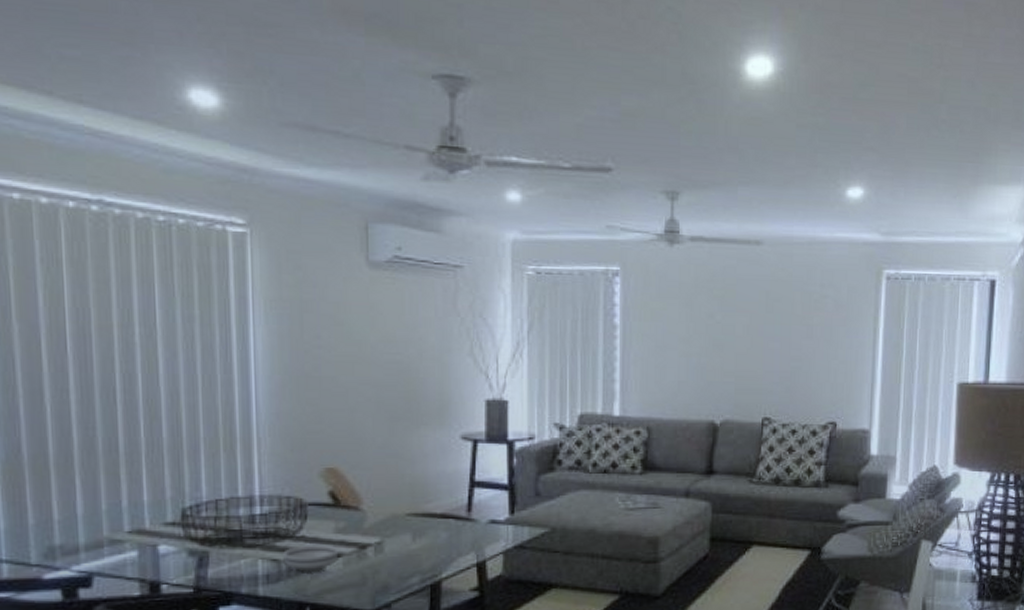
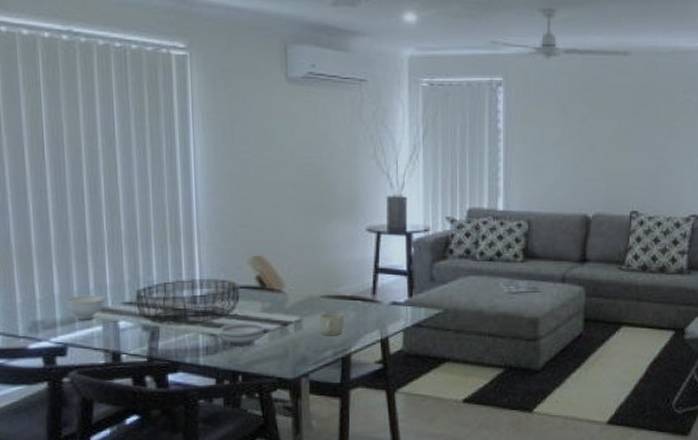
bowl: none [90,514,142,544] -> present [65,295,105,320]
mug: none [404,532,434,560] -> present [319,312,345,336]

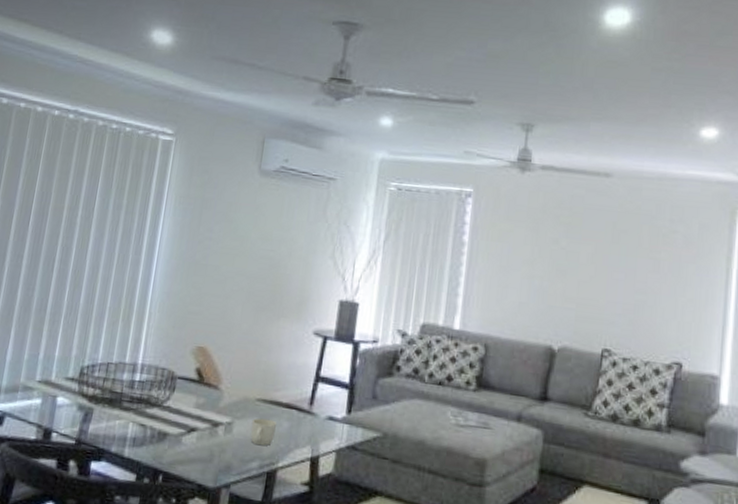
bowl: present [65,295,105,320] -> none [13,364,51,391]
bowl: present [219,322,265,345] -> none [149,415,195,442]

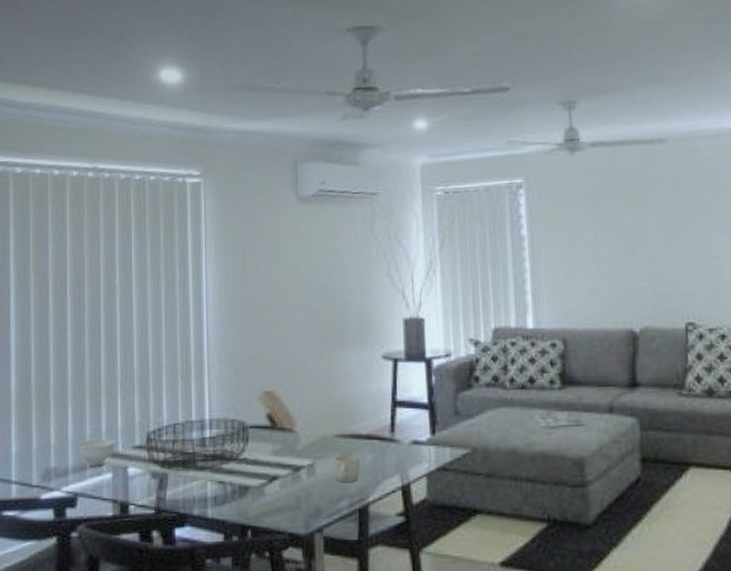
bowl: none [13,364,51,391] -> present [77,438,116,467]

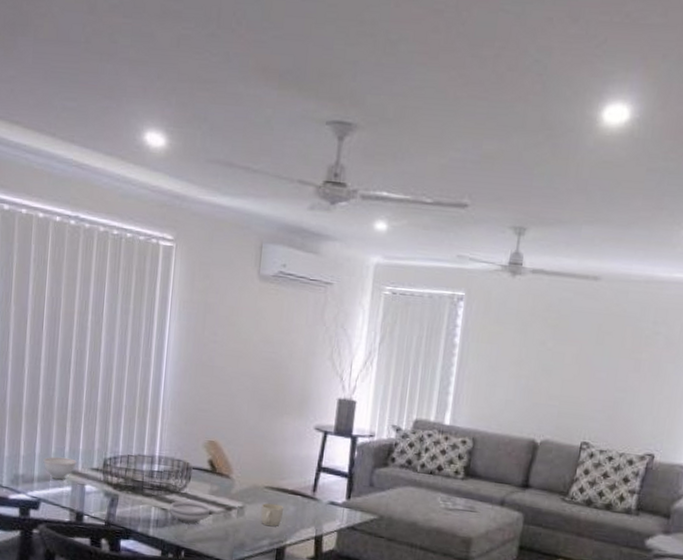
bowl: none [228,467,276,494] -> present [170,500,211,523]

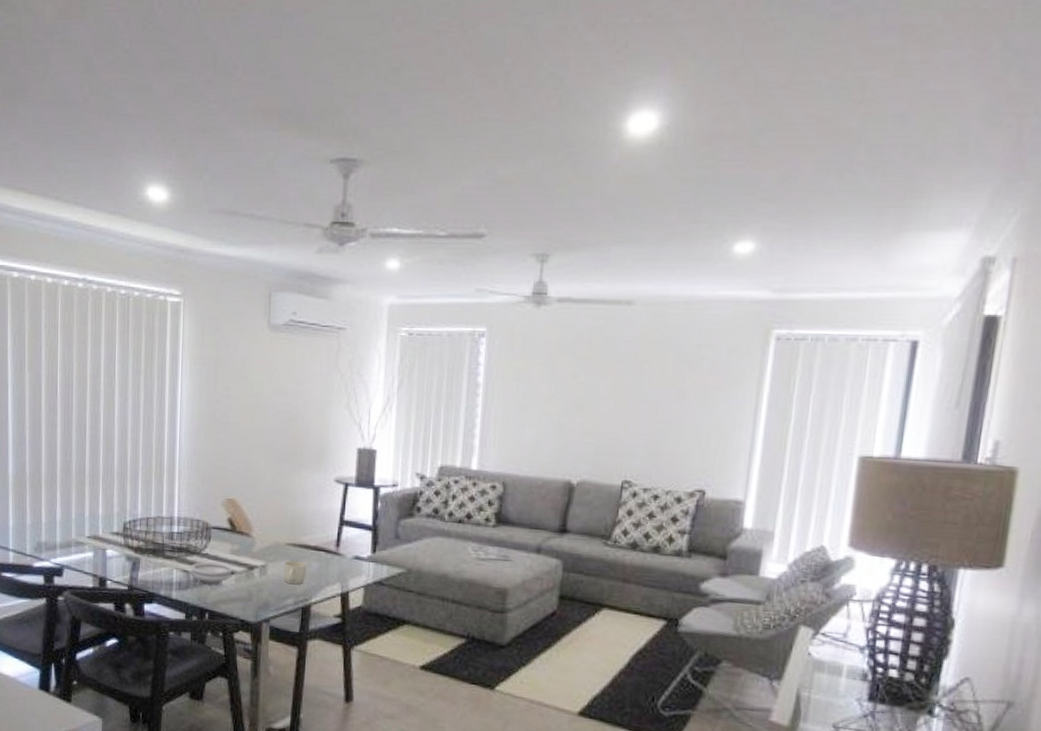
bowl: present [43,456,77,480] -> none [64,522,97,546]

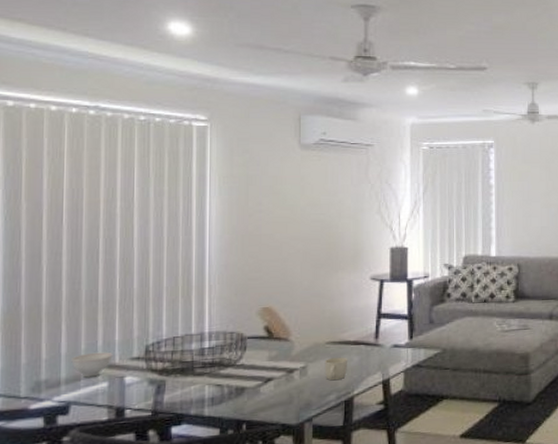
bowl: none [64,522,97,546] -> present [71,352,113,378]
bowl: present [191,561,233,584] -> none [226,370,271,394]

